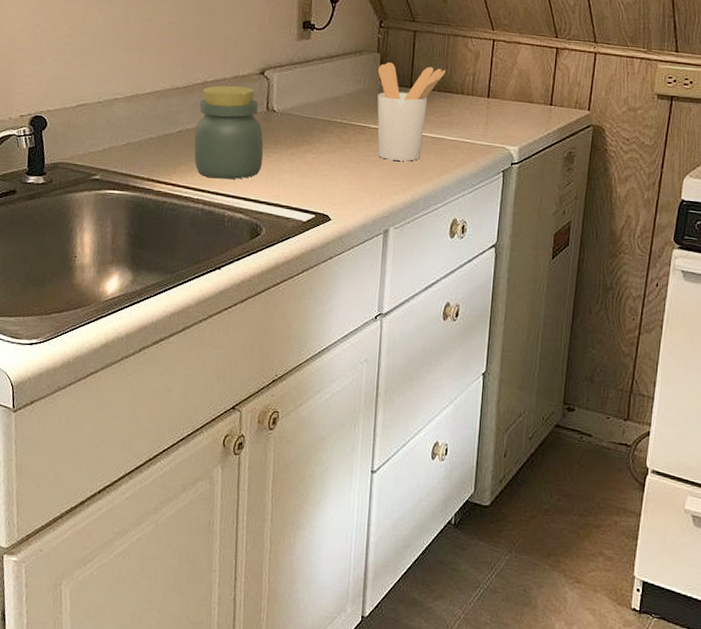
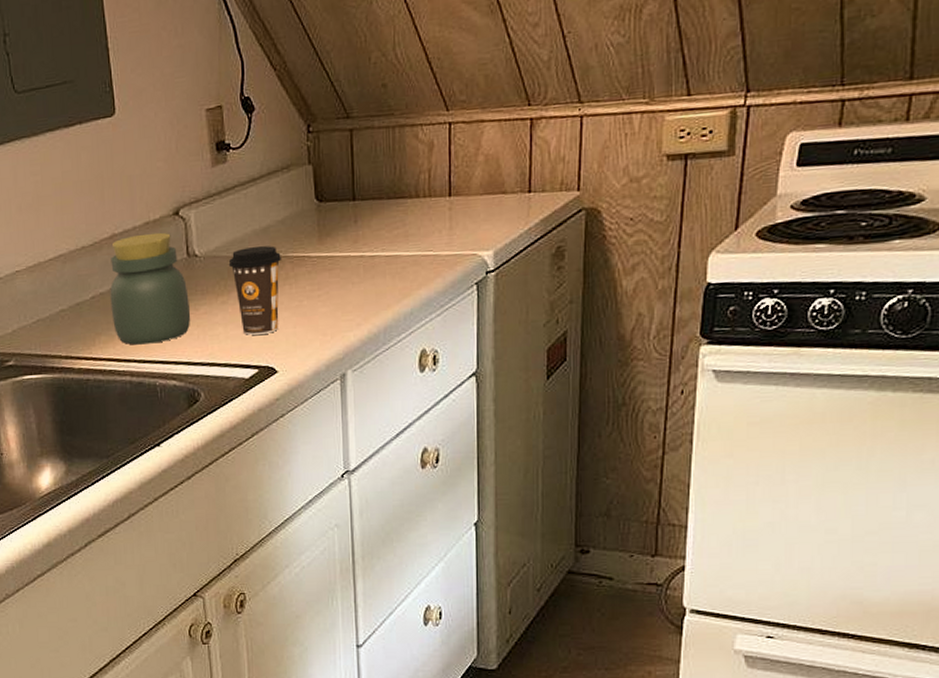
coffee cup: none [301,111,346,186] -> present [228,245,281,335]
utensil holder: present [377,62,446,161] -> none [311,170,394,292]

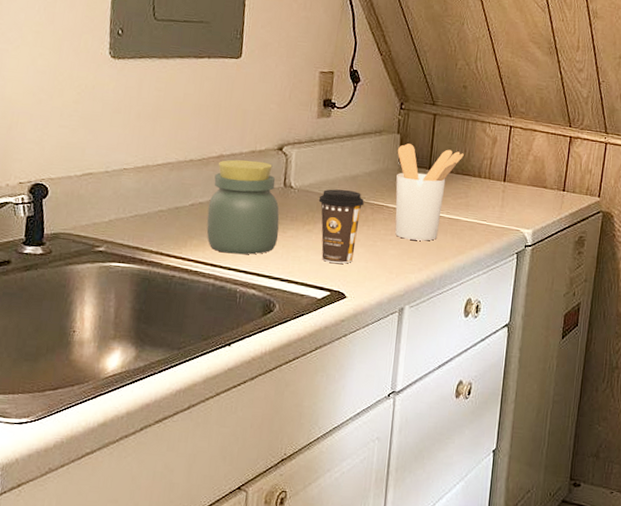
utensil holder: none [311,170,394,292] -> present [395,143,464,241]

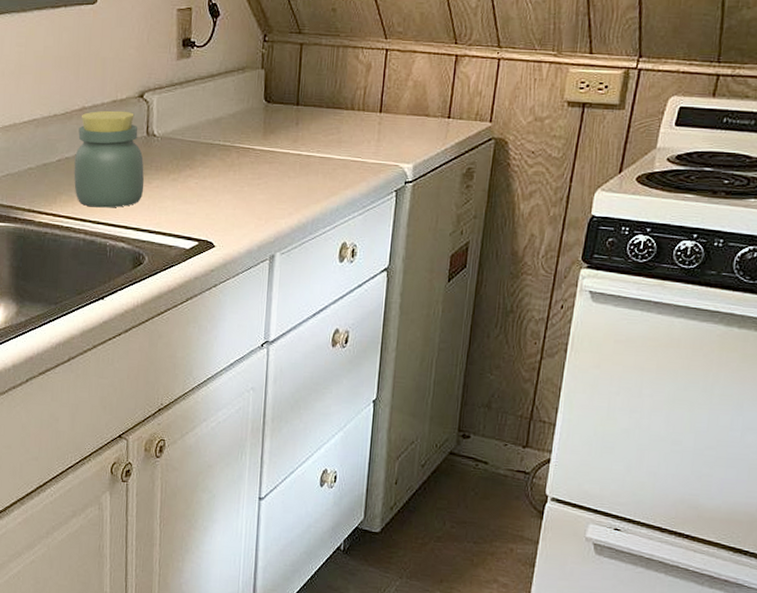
coffee cup: present [318,189,364,264] -> none [182,134,229,212]
utensil holder: present [395,143,464,241] -> none [262,79,335,183]

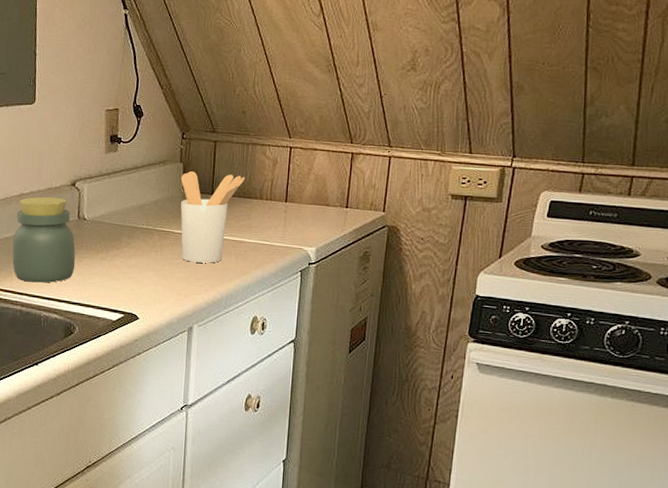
utensil holder: none [262,79,335,183] -> present [180,171,245,263]

